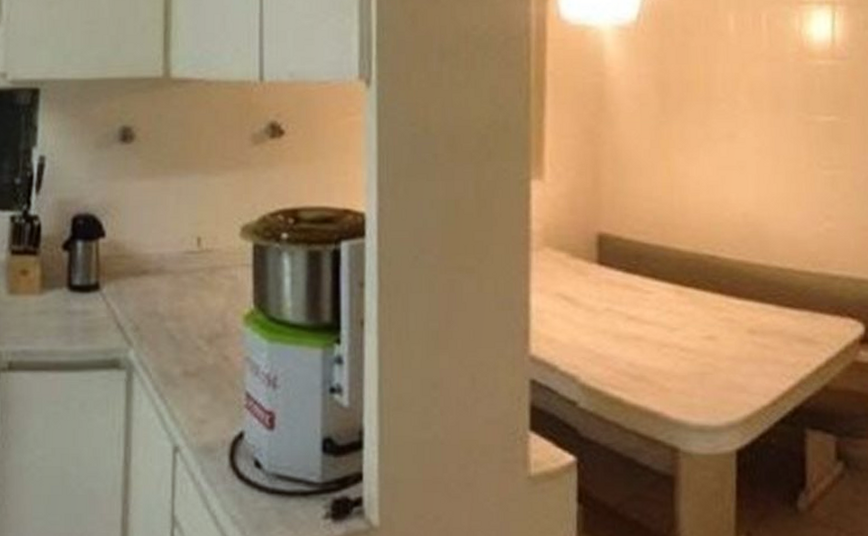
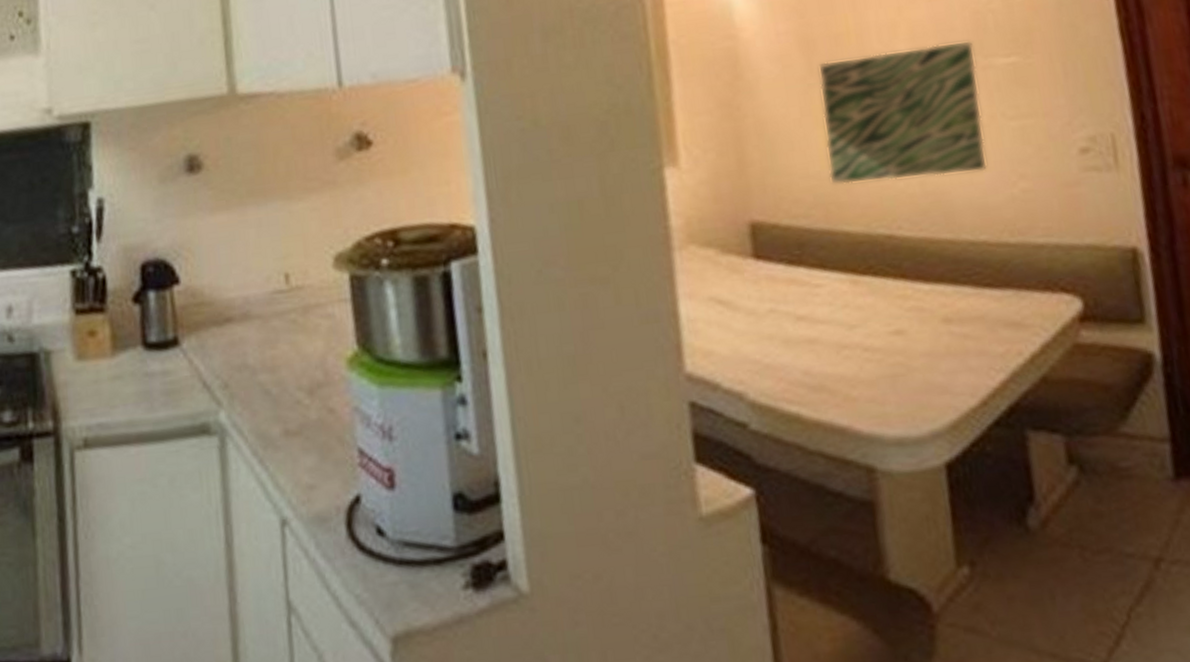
wall art: none [668,98,802,211] -> present [818,40,988,185]

